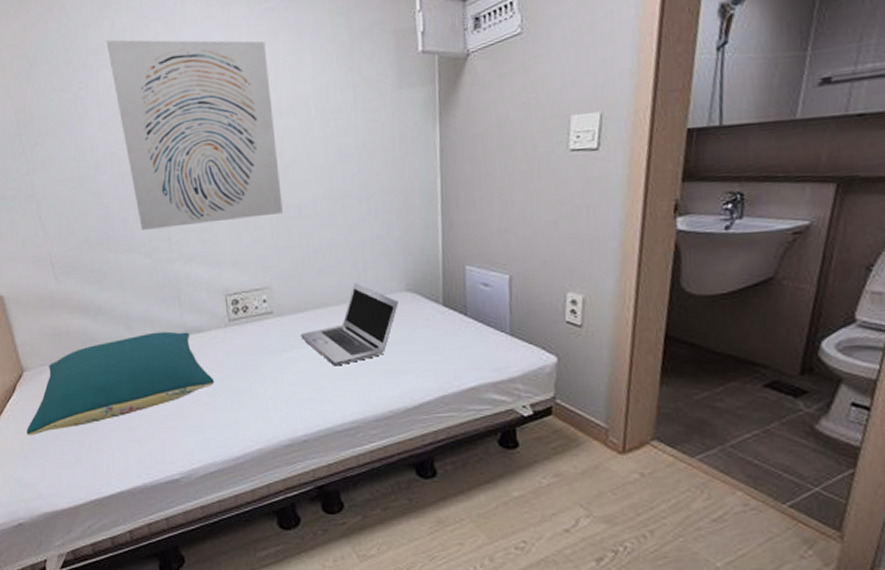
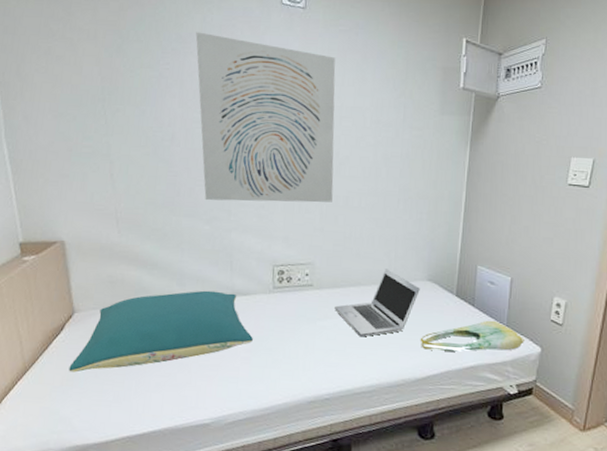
tote bag: none [405,329,537,373] -> present [420,320,526,352]

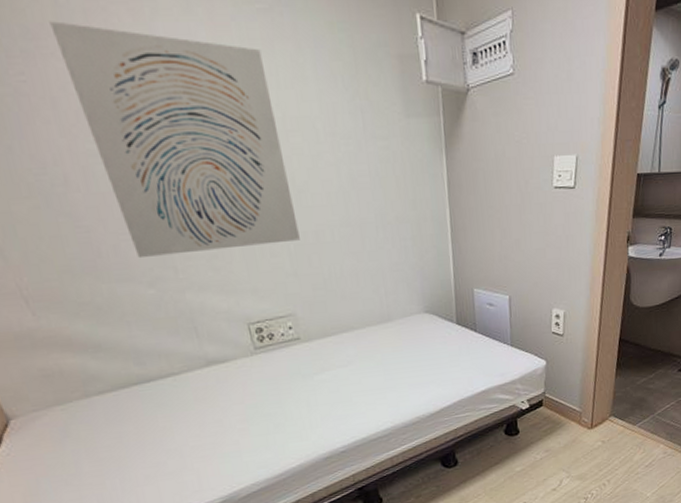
pillow: present [69,290,253,373] -> none [27,363,246,487]
laptop: present [335,269,420,337] -> none [330,307,419,384]
tote bag: present [420,320,526,352] -> none [427,342,531,383]

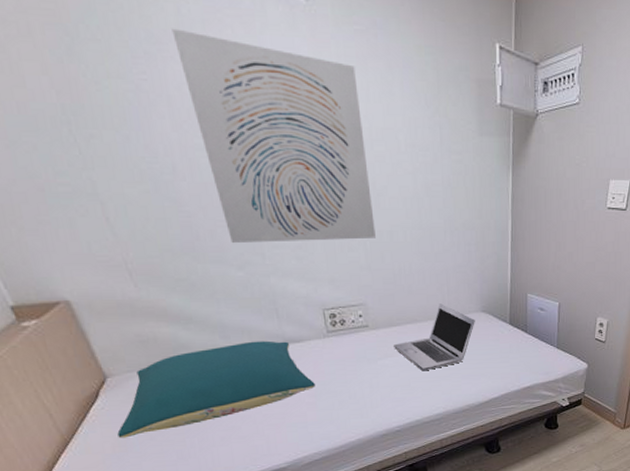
pillow: none [27,363,246,487] -> present [117,340,315,438]
laptop: none [330,307,419,384] -> present [394,303,475,371]

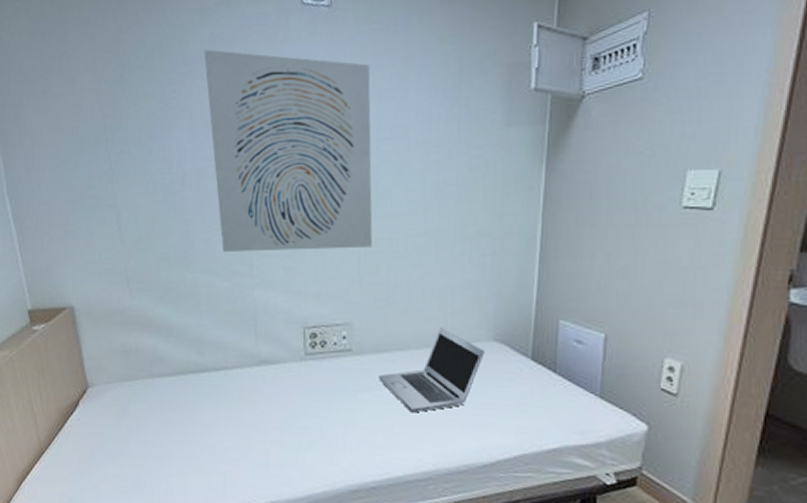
pillow: present [117,340,315,438] -> none [86,359,284,455]

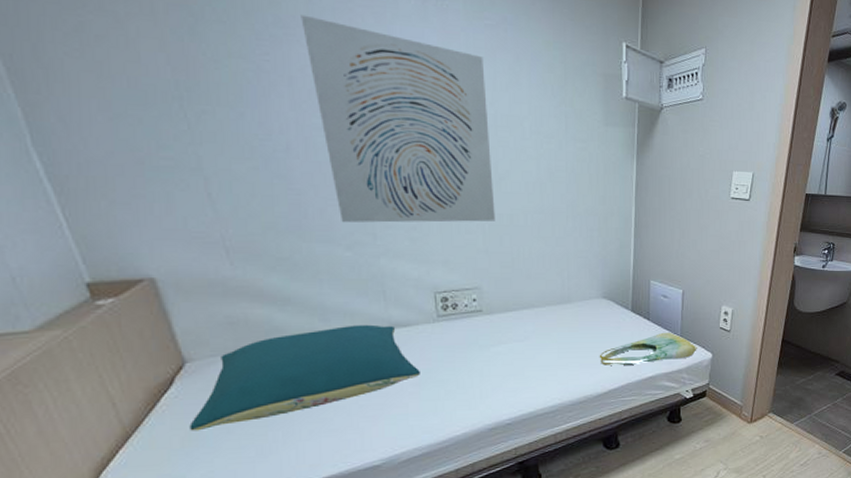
pillow: none [86,359,284,455] -> present [189,324,420,431]
laptop: present [379,327,485,413] -> none [508,289,596,360]
tote bag: none [486,389,627,430] -> present [599,332,698,365]

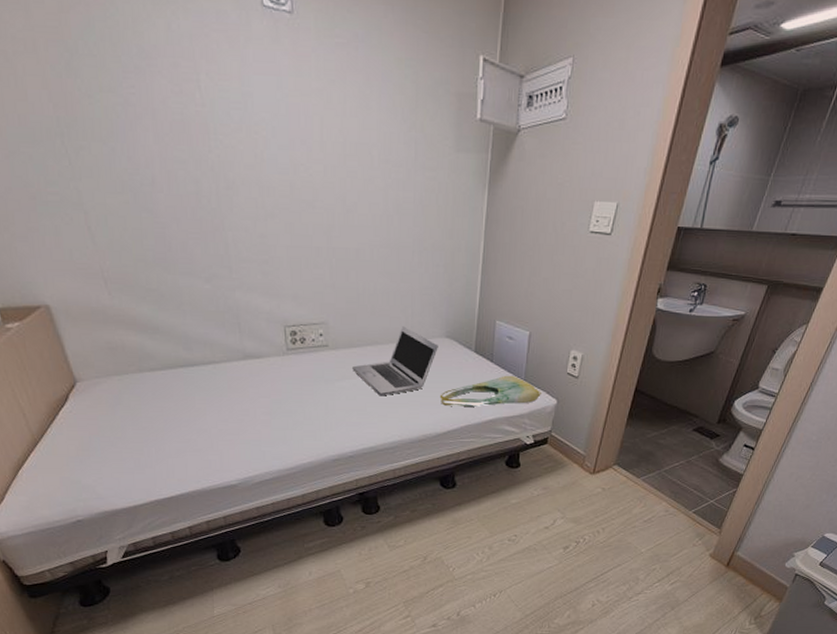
pillow: present [189,324,420,431] -> none [82,354,271,442]
wall art: present [301,14,495,223] -> none [161,43,342,257]
laptop: none [508,289,596,360] -> present [352,326,438,396]

